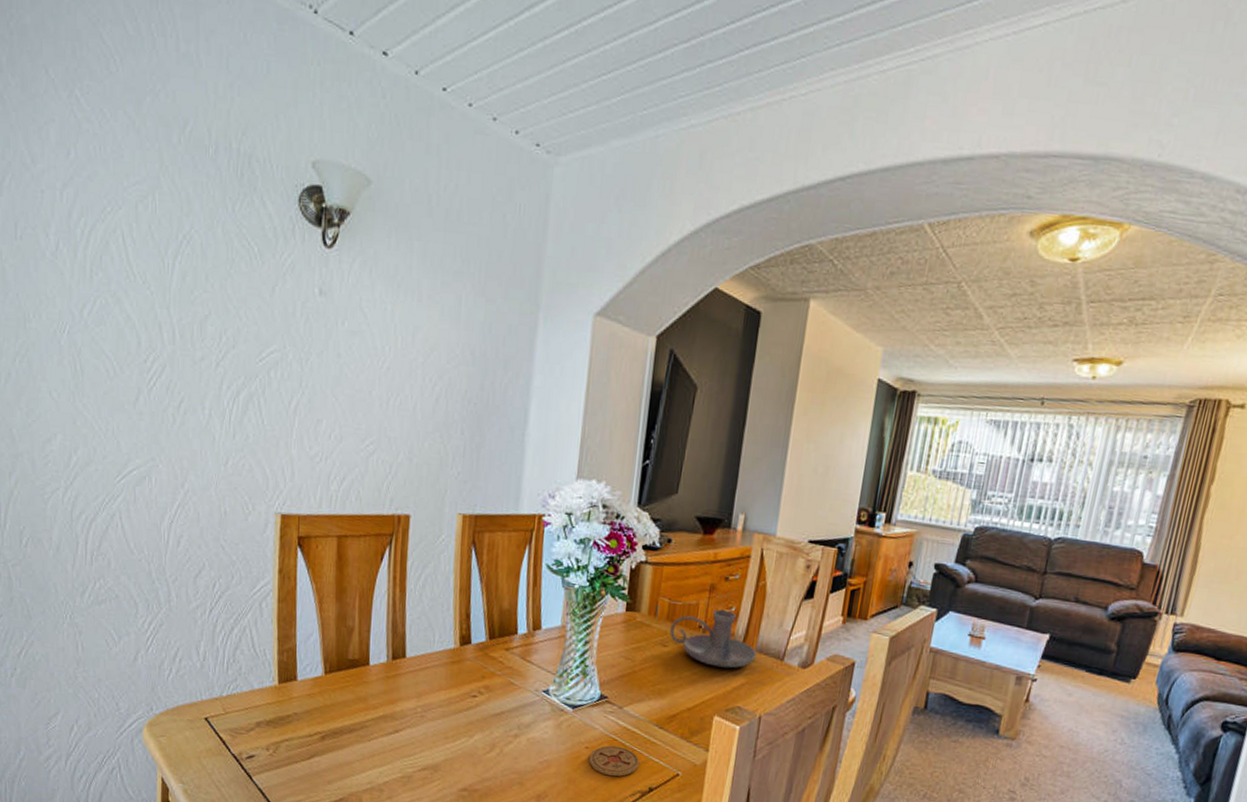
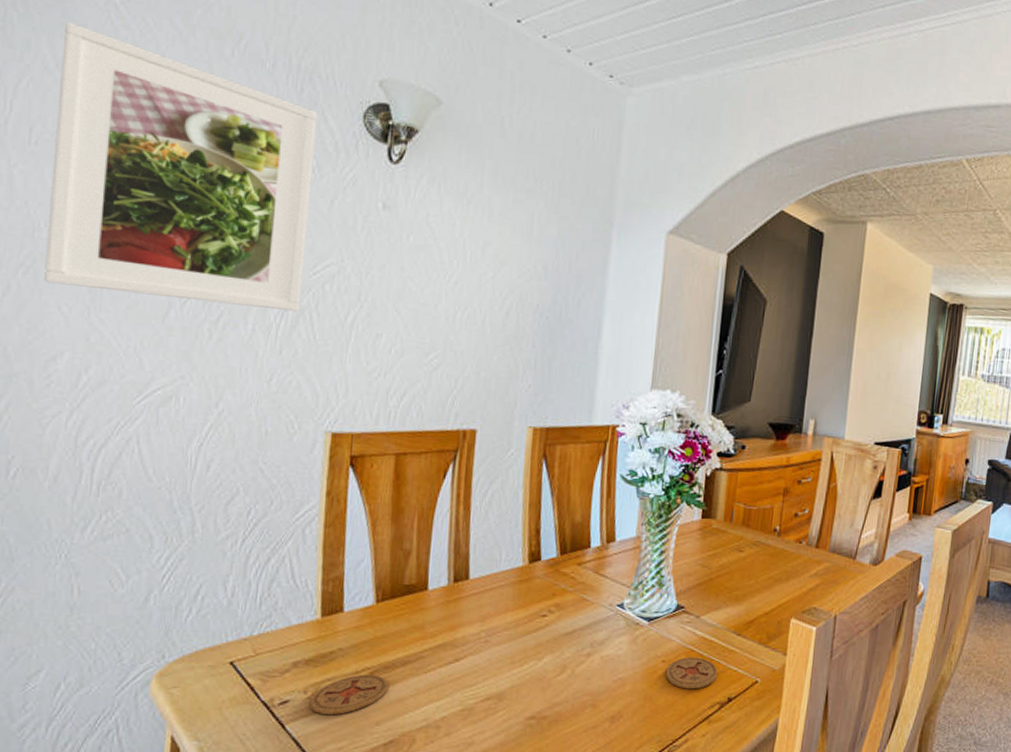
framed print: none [36,117,258,398] -> present [44,22,318,312]
coaster: none [271,737,337,772] -> present [309,674,388,716]
candle holder: present [670,609,757,668] -> none [745,512,830,570]

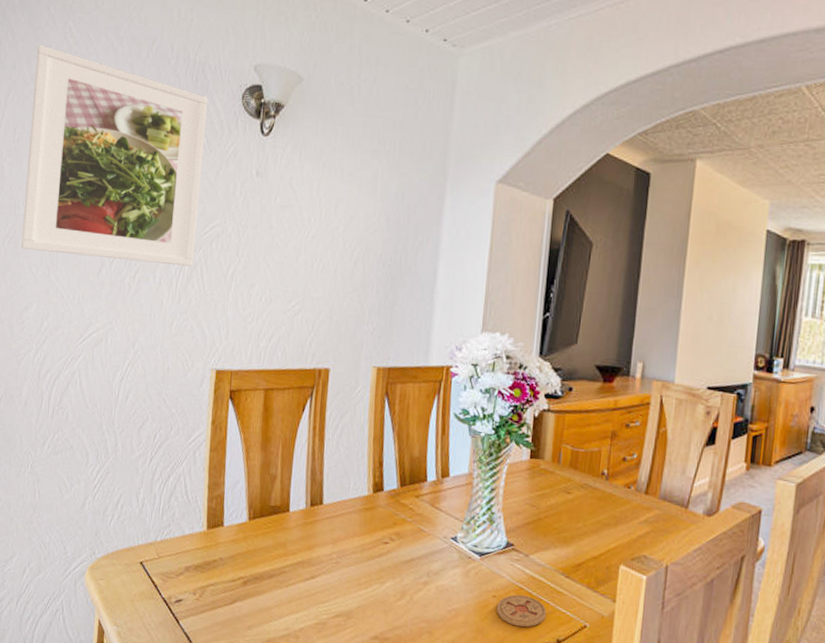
coaster: present [309,674,388,716] -> none [197,582,257,616]

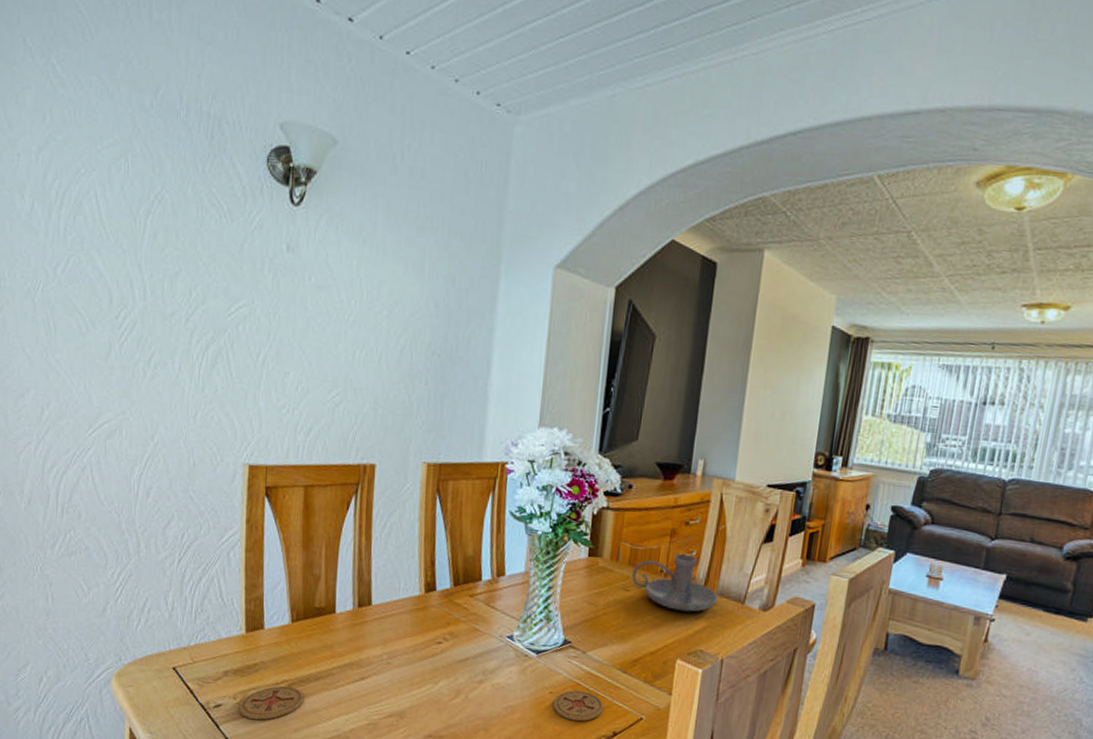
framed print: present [21,45,208,267] -> none [10,84,227,352]
coaster: none [197,582,257,616] -> present [238,685,303,720]
candle holder: none [573,456,660,516] -> present [632,553,718,612]

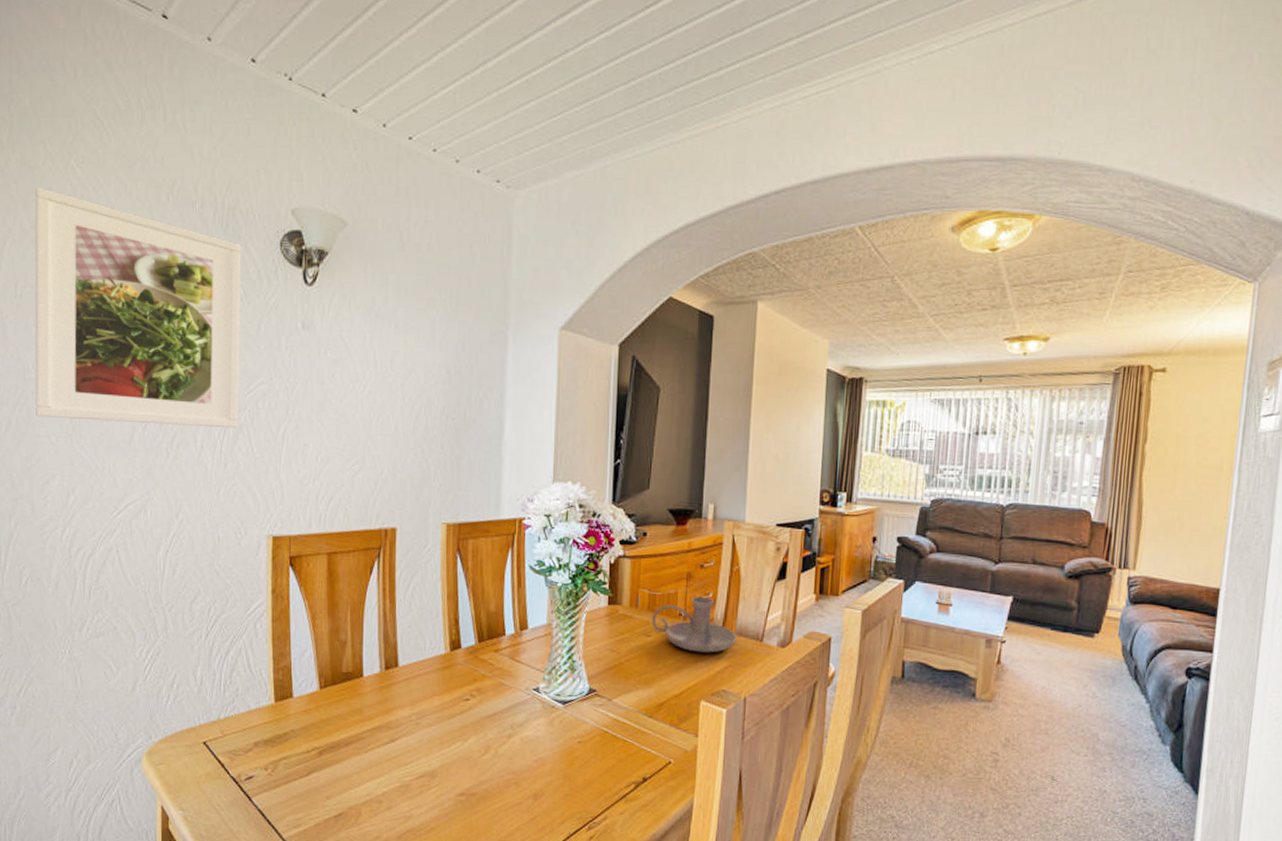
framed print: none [10,84,227,352] -> present [35,187,242,429]
coaster: present [238,685,303,720] -> none [270,753,334,790]
coaster: present [553,690,604,722] -> none [582,738,632,770]

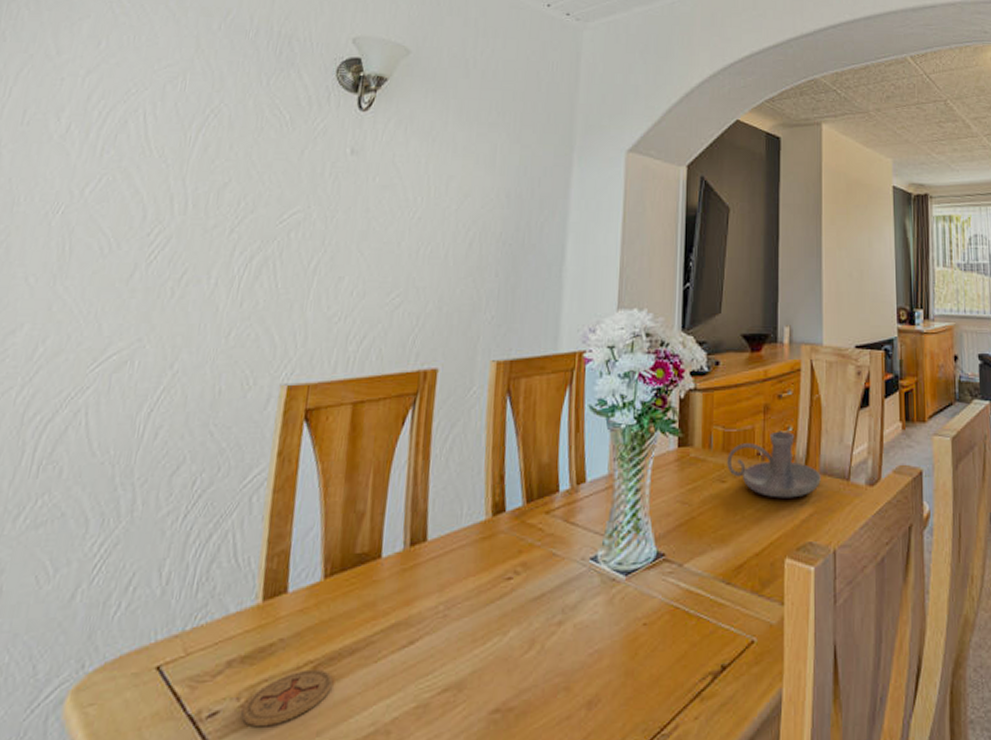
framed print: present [35,187,242,429] -> none [15,15,294,262]
coaster: none [270,753,334,790] -> present [241,669,333,728]

